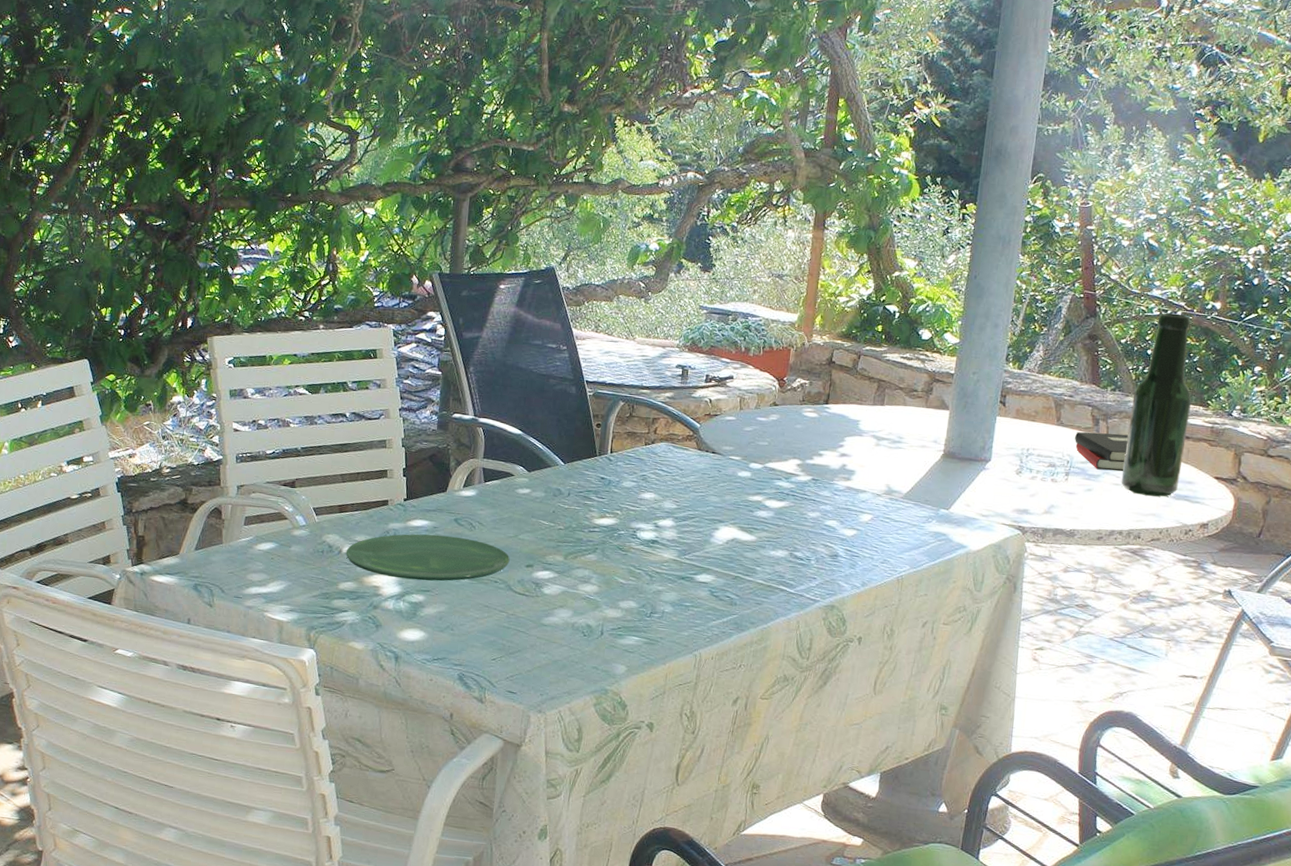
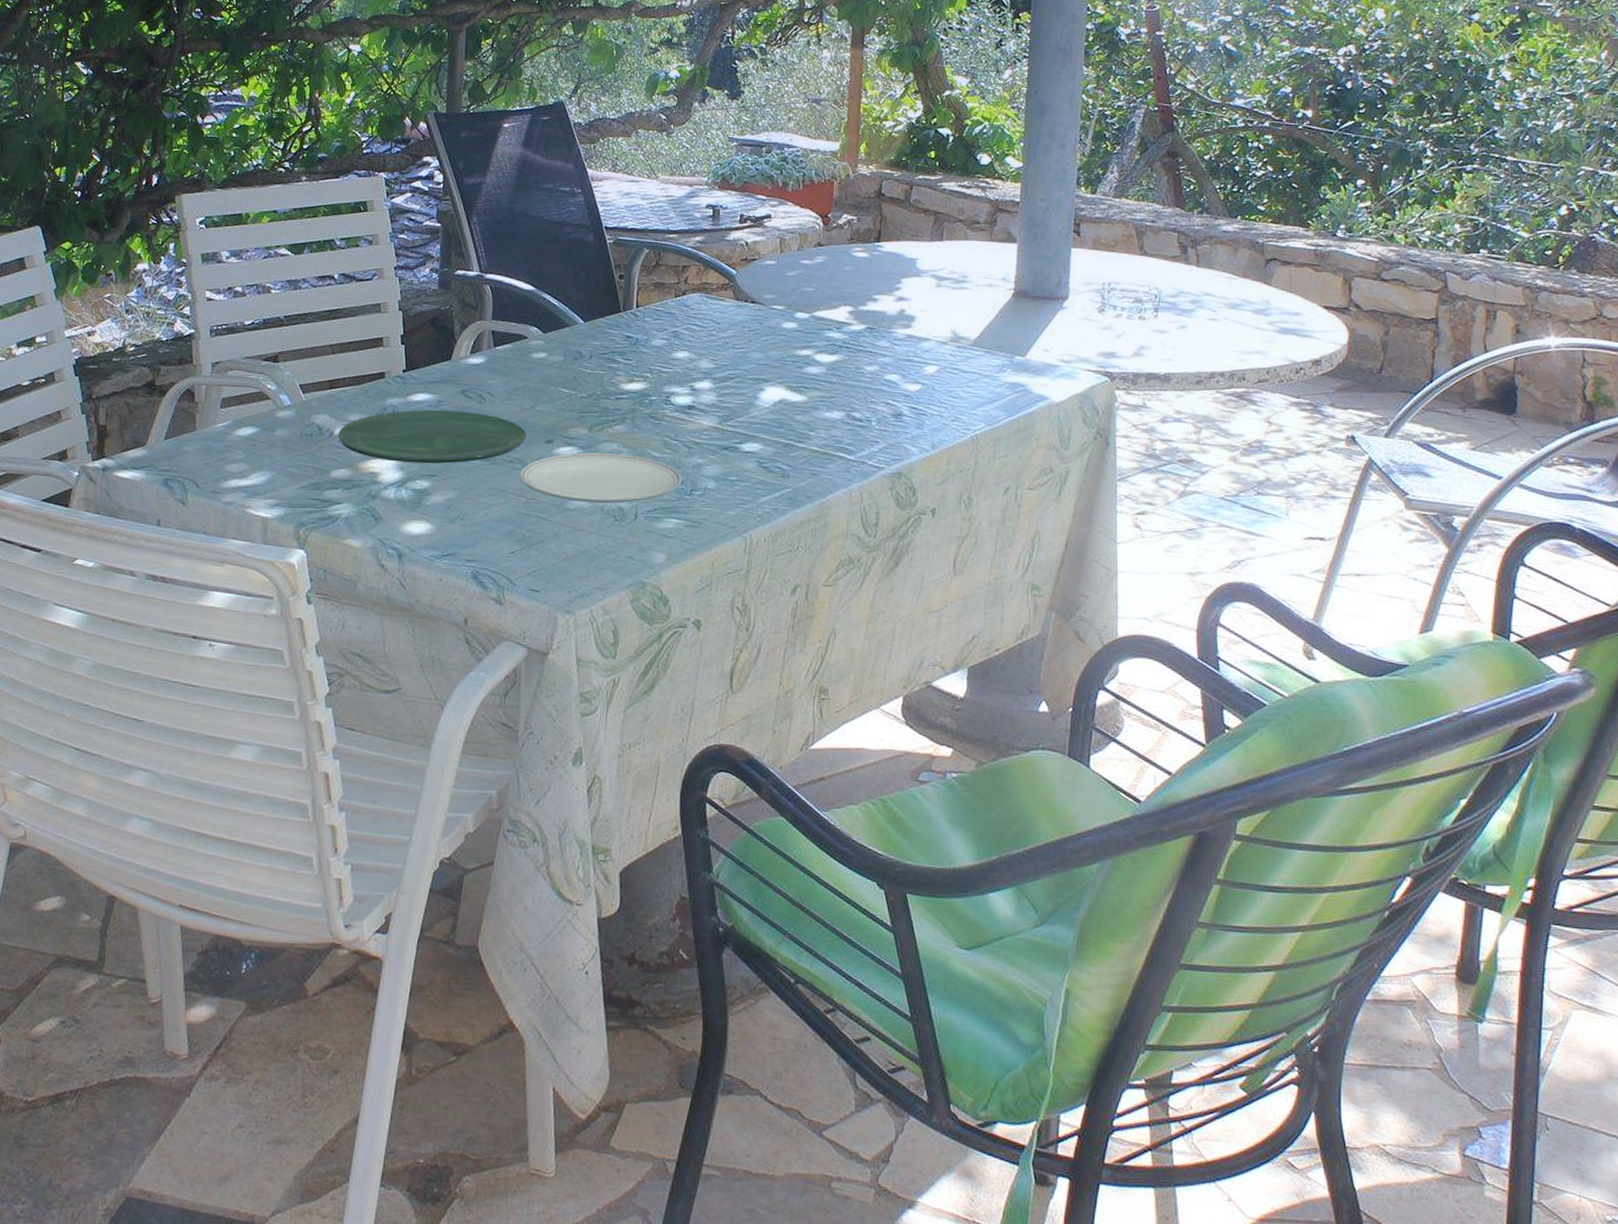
plate: none [502,577,644,622] -> present [519,452,682,504]
hardback book: present [1075,432,1129,472] -> none [1162,261,1222,305]
beer bottle: present [1121,313,1192,497] -> none [1218,124,1290,332]

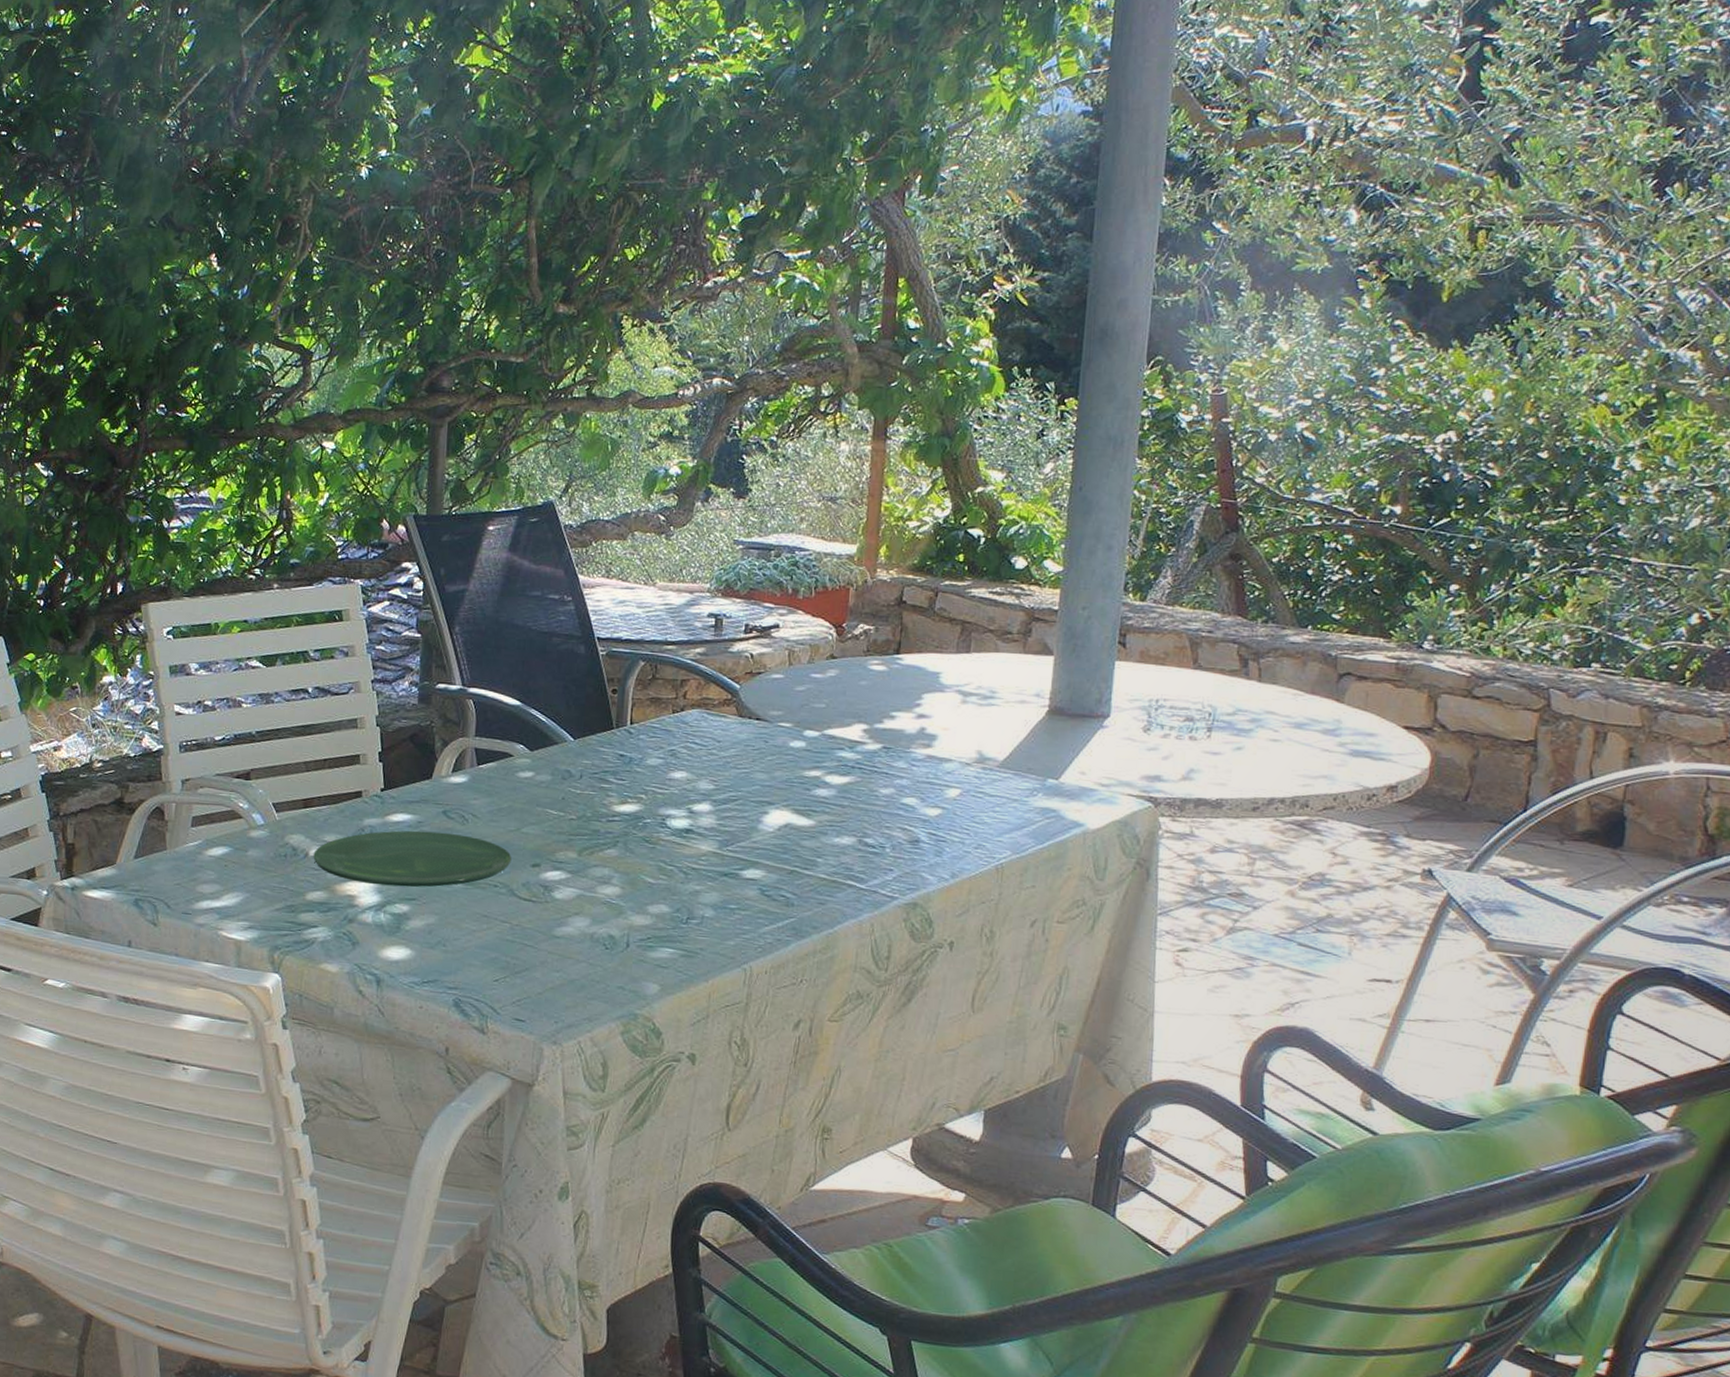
plate: present [519,452,682,504] -> none [504,877,678,932]

